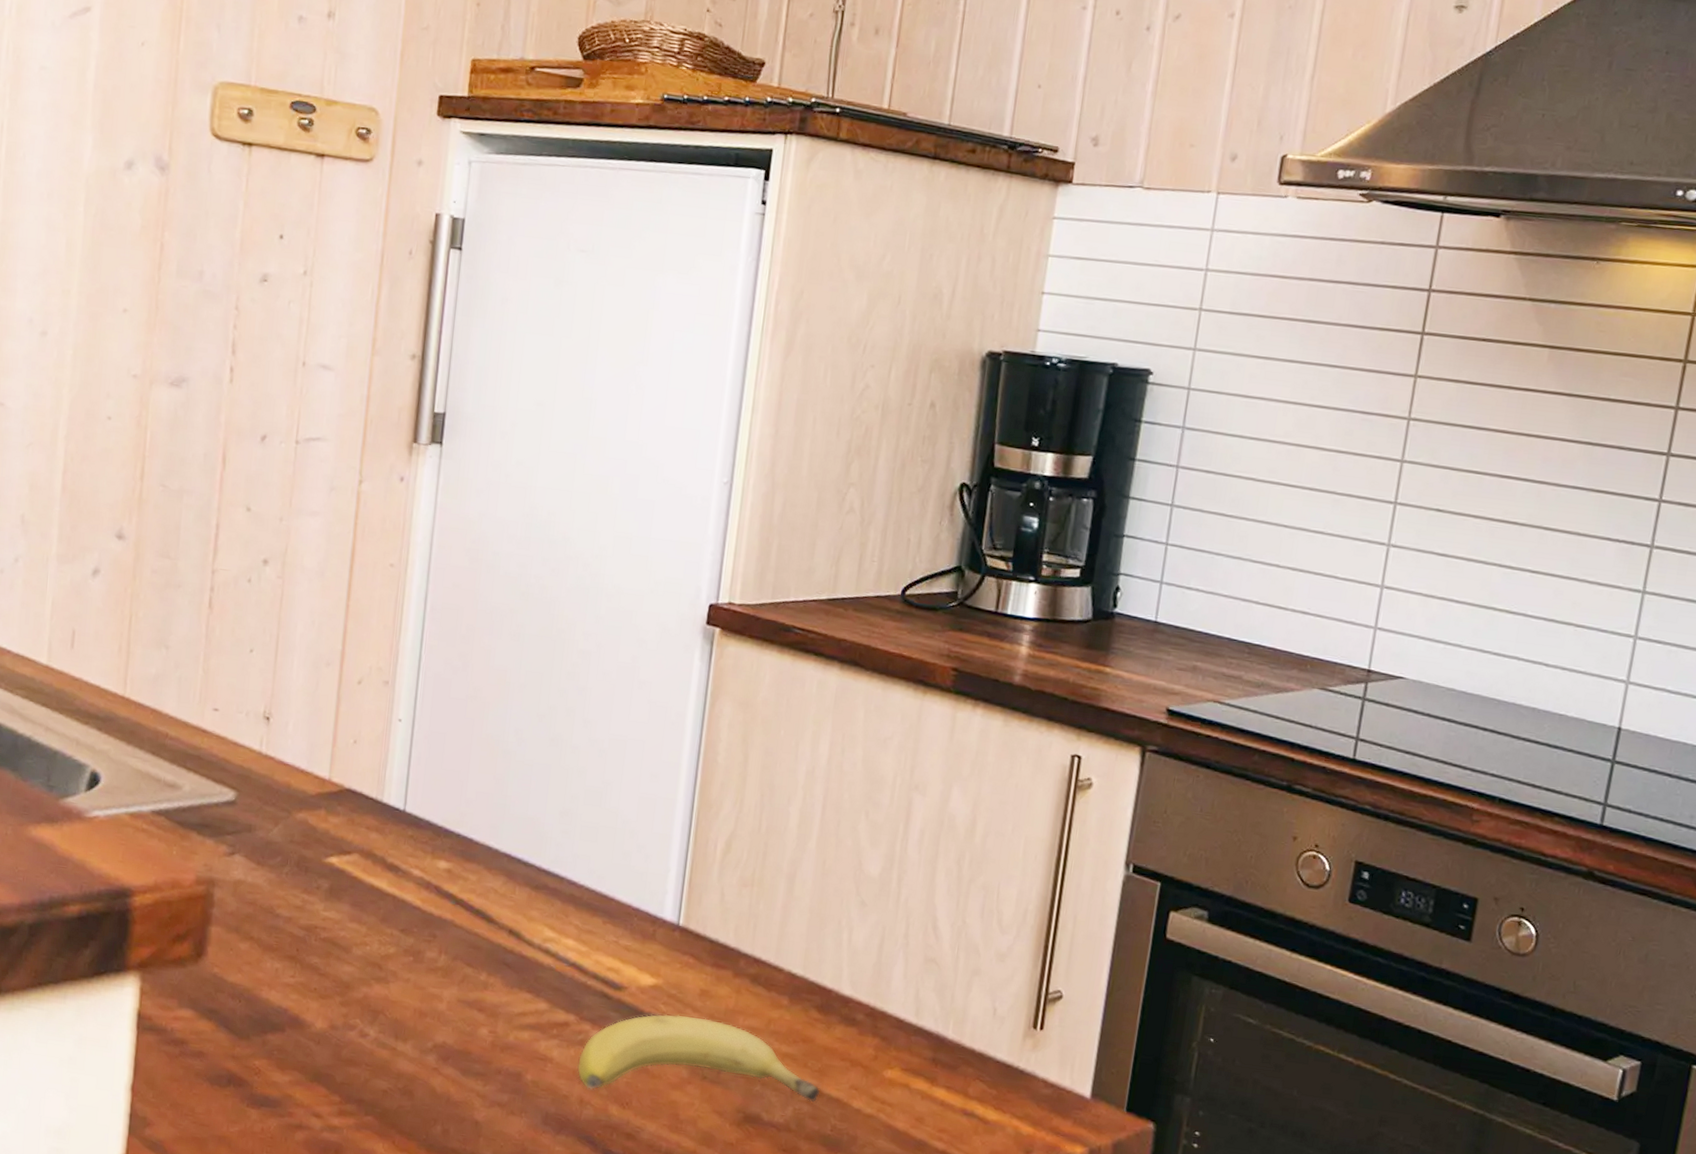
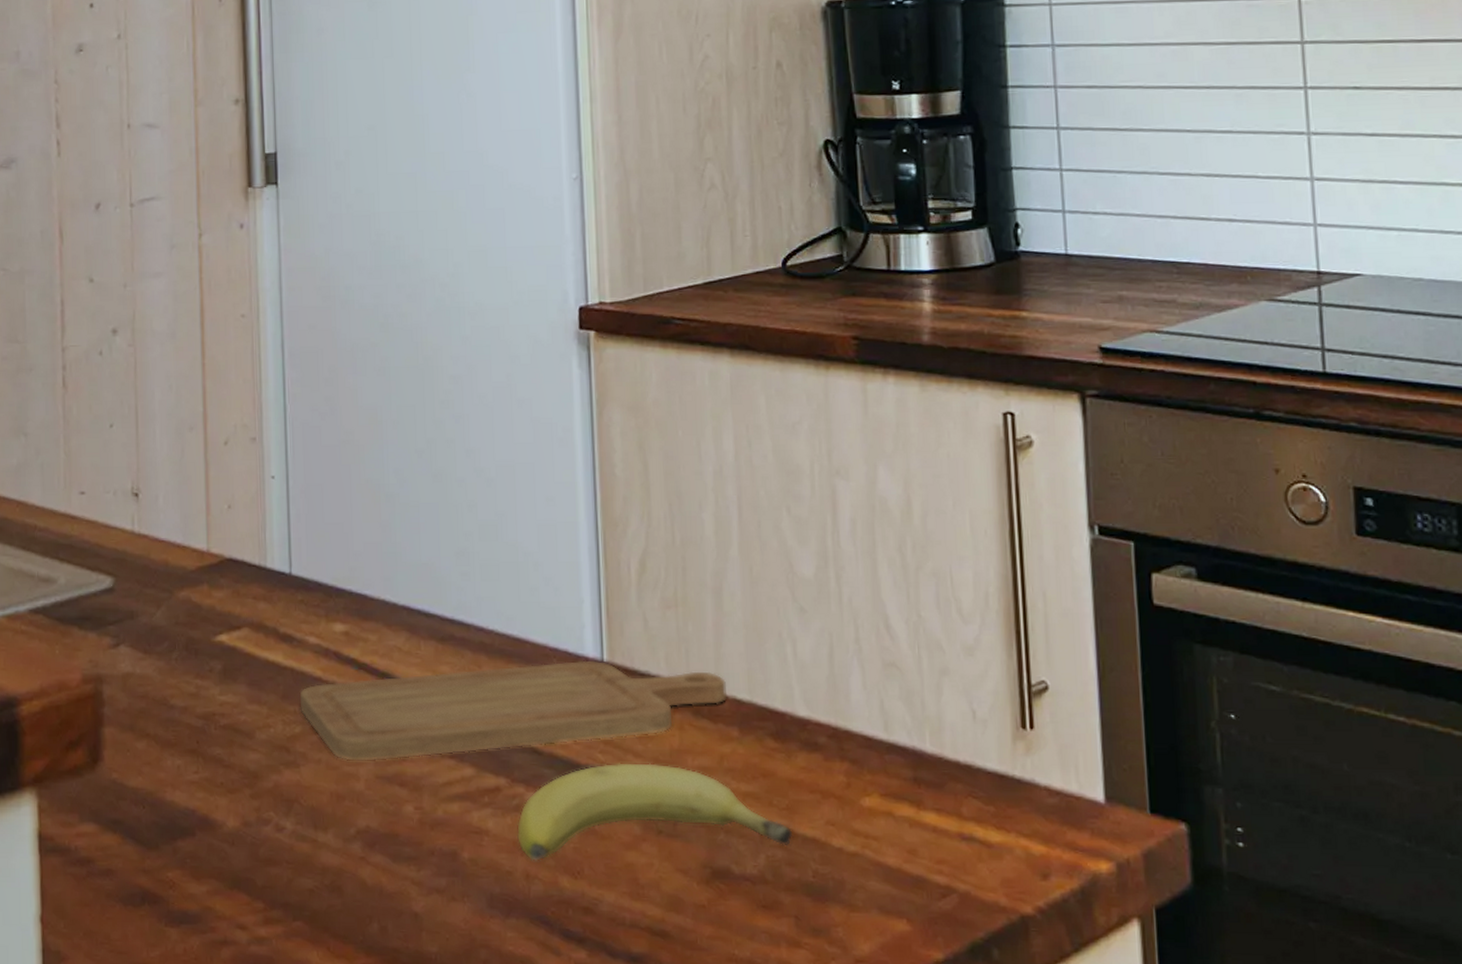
chopping board: none [396,912,785,994] -> present [300,660,726,761]

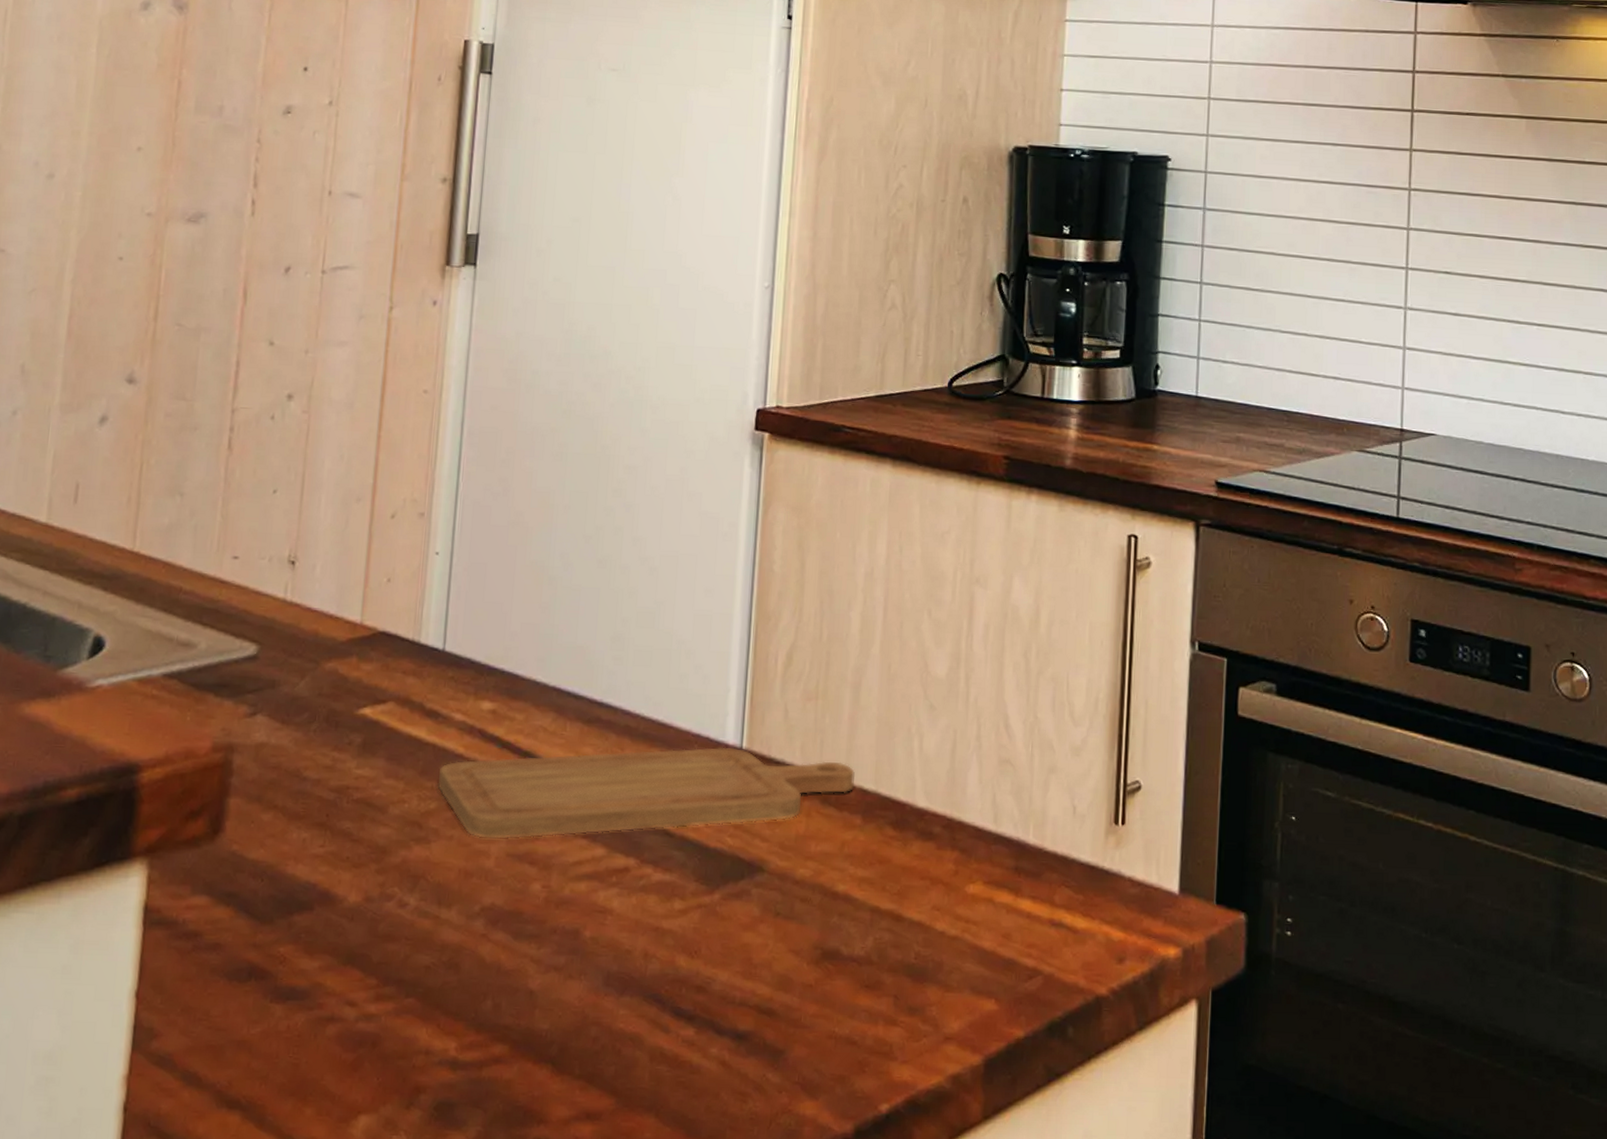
fruit: present [517,763,793,861] -> none [640,846,901,940]

